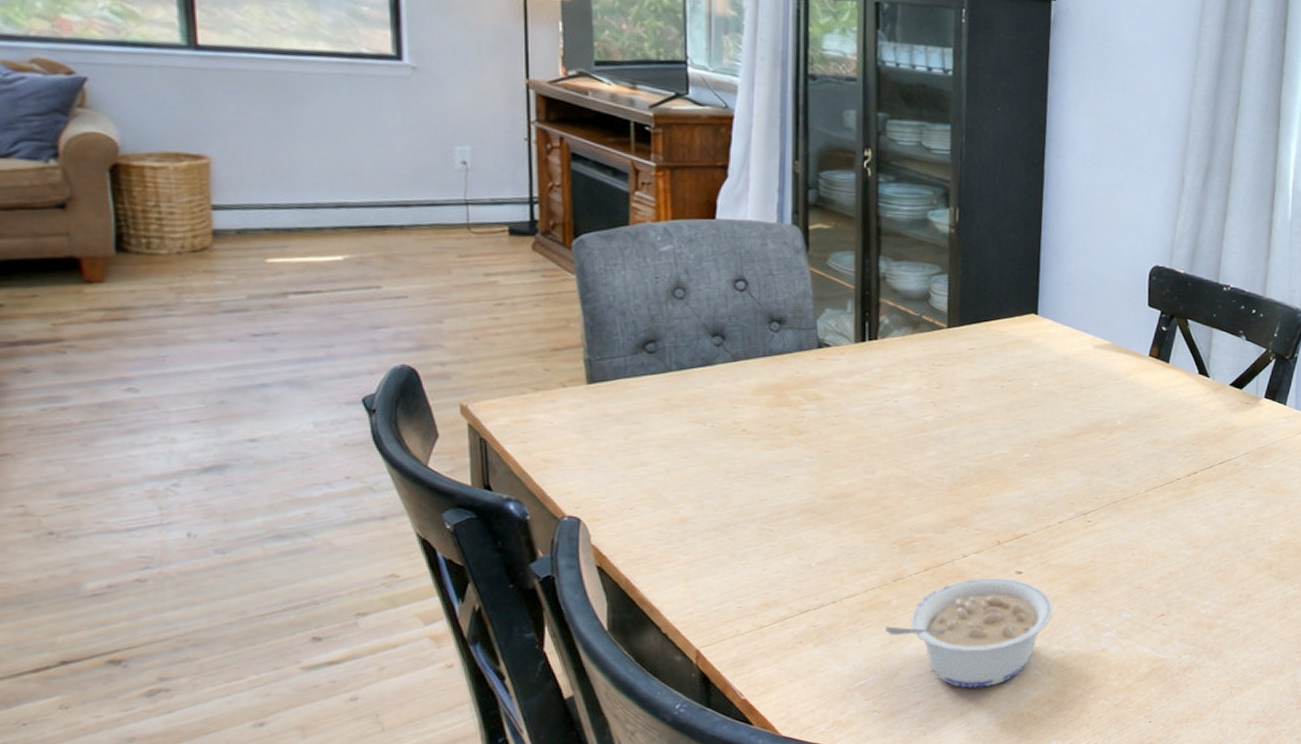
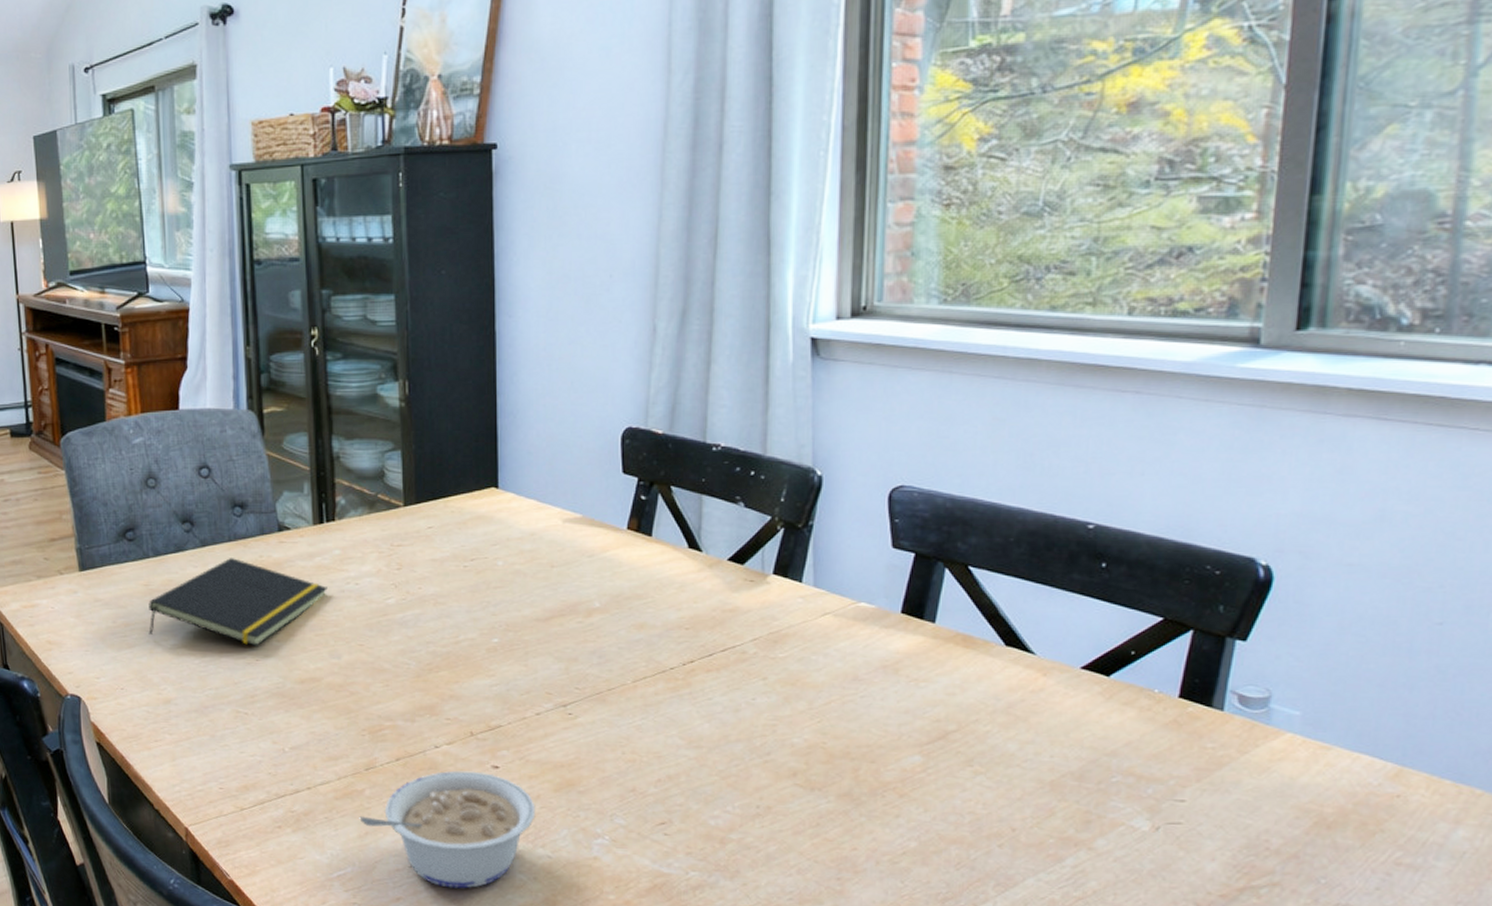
notepad: none [666,373,866,463] -> present [149,558,327,646]

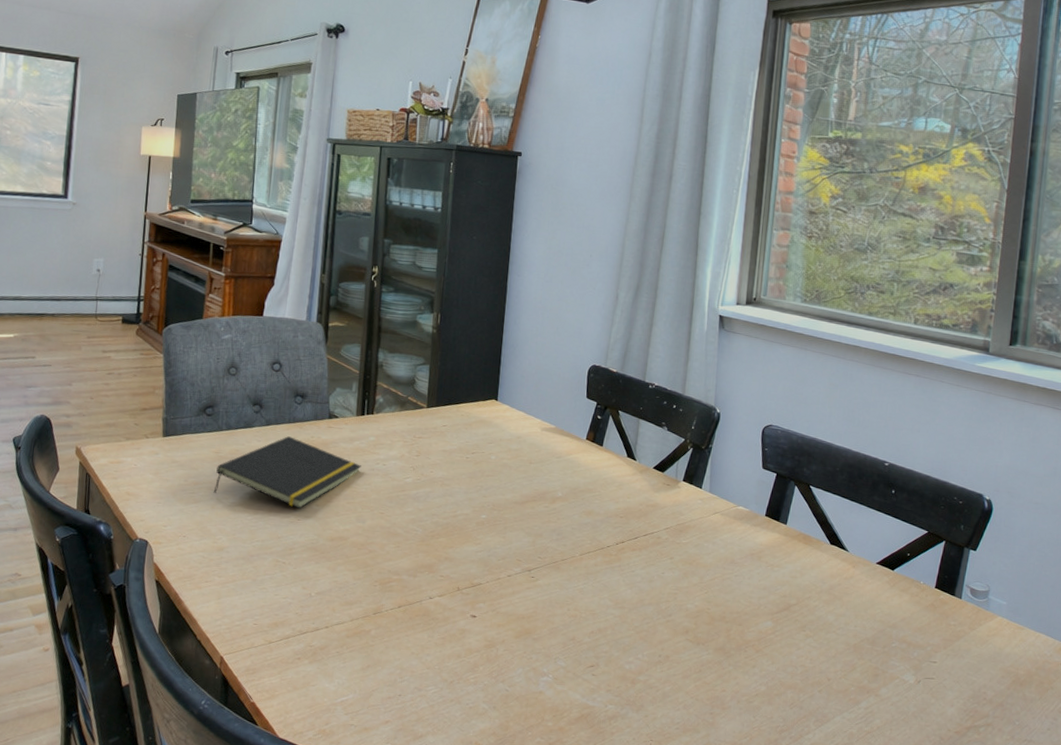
legume: present [359,770,536,889] -> none [364,618,501,715]

